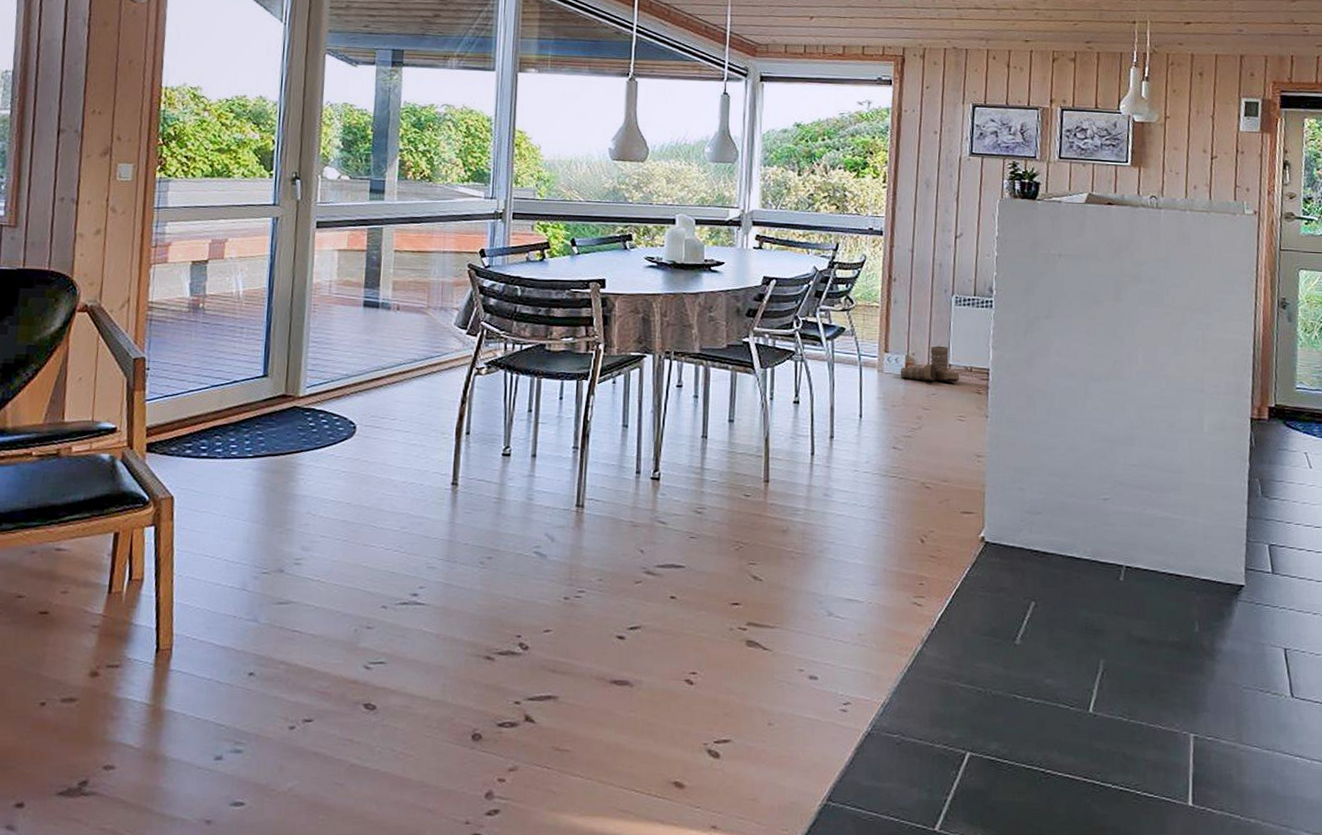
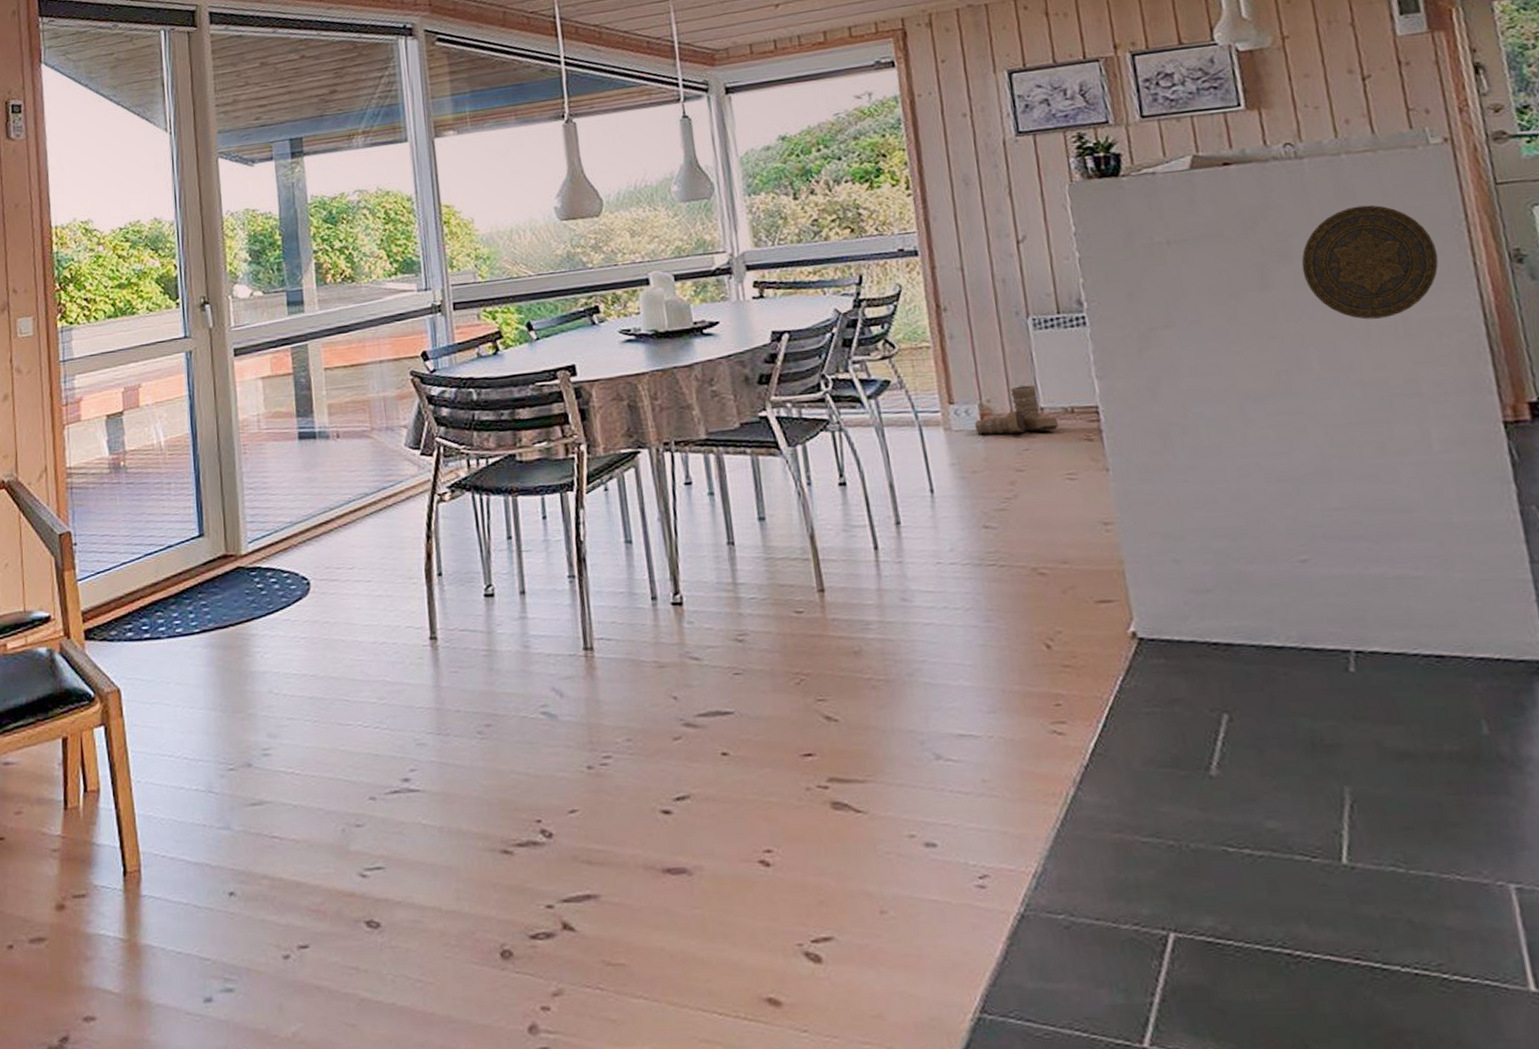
decorative plate: none [1145,250,1234,334] -> present [1301,204,1439,320]

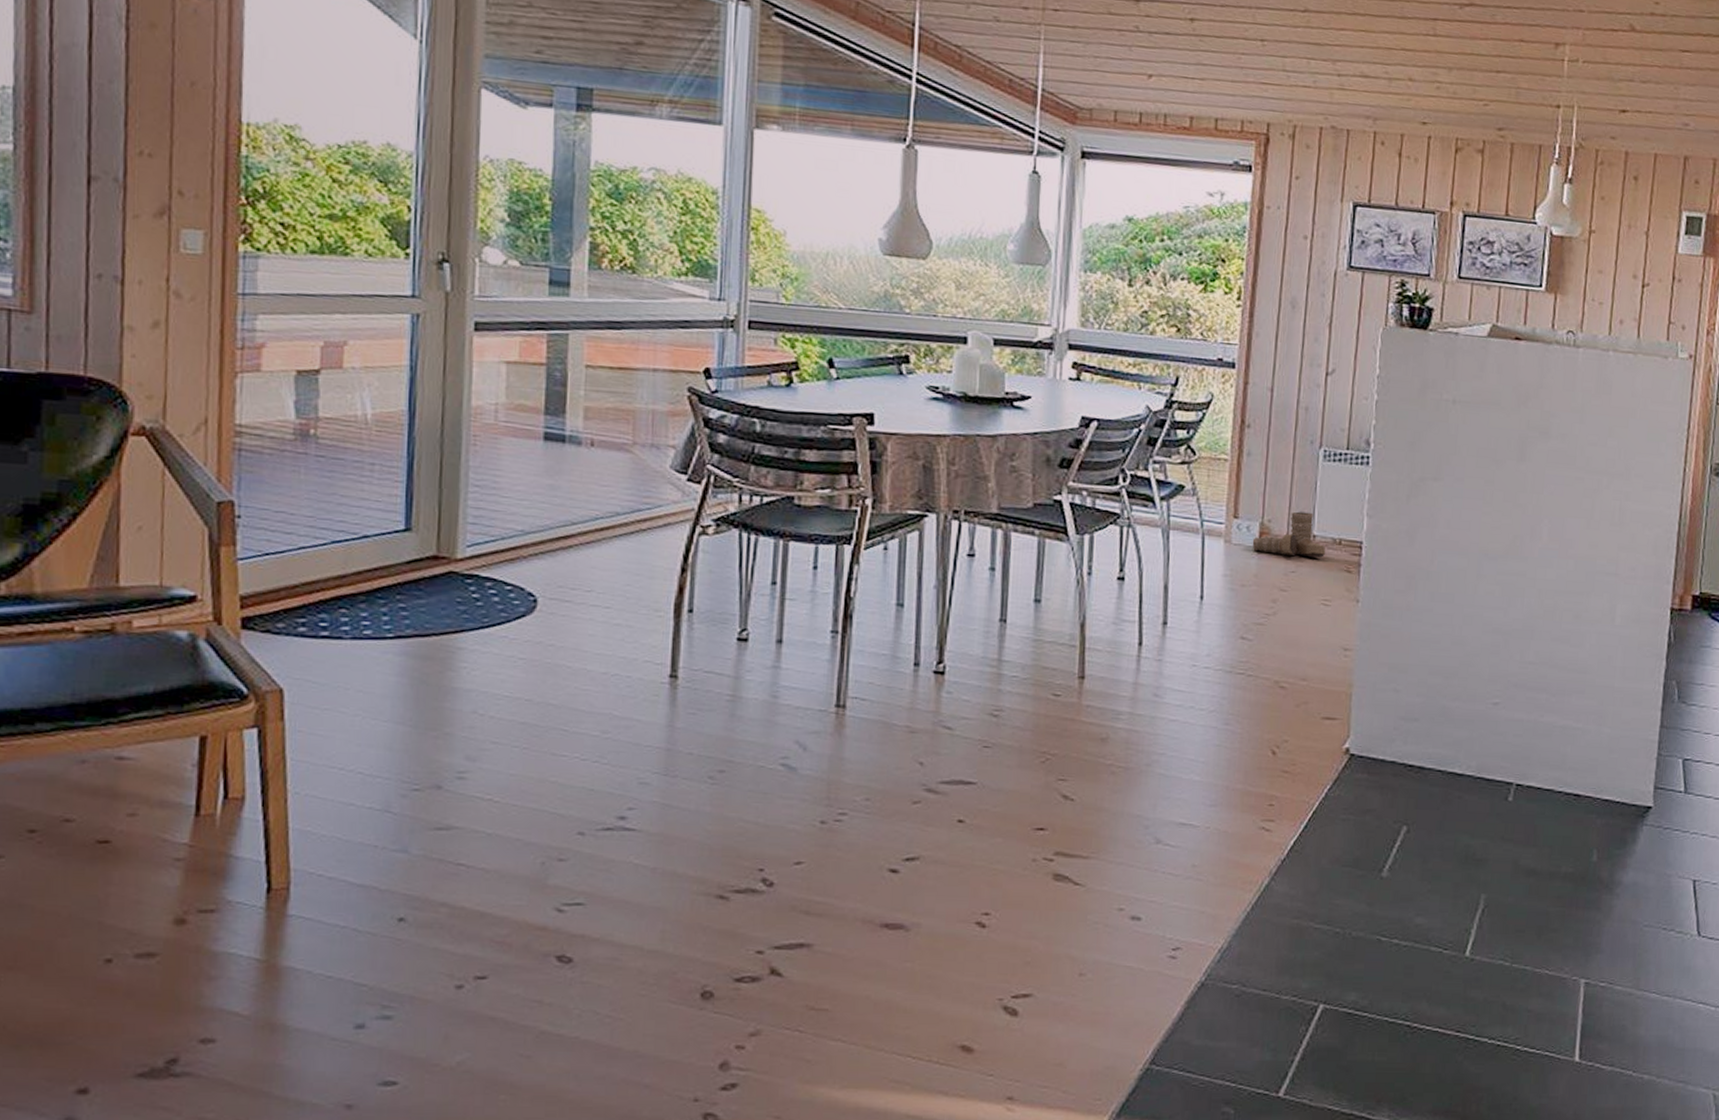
decorative plate: present [1301,204,1439,320] -> none [1554,400,1660,504]

